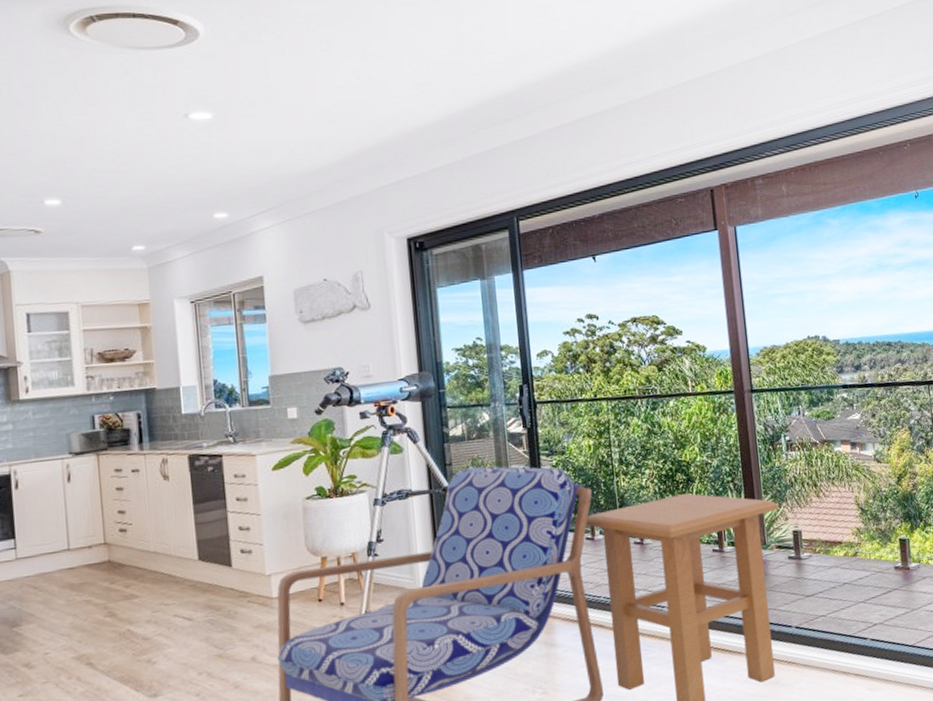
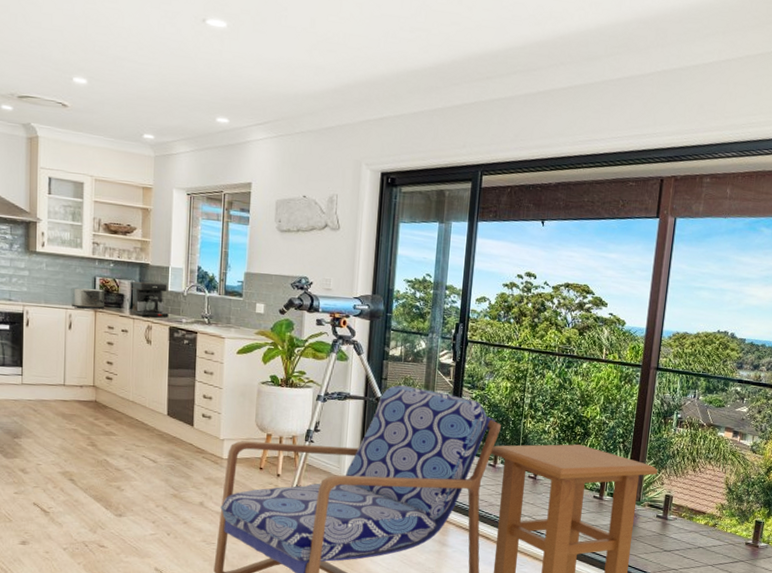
coffee maker: none [137,407,186,451] -> present [131,281,169,318]

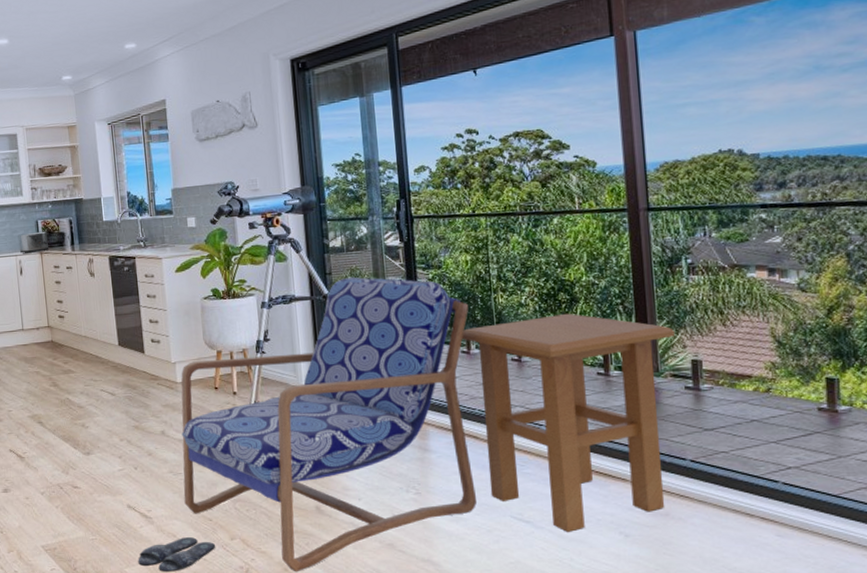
coffee maker: present [131,281,169,318] -> none [70,215,107,252]

